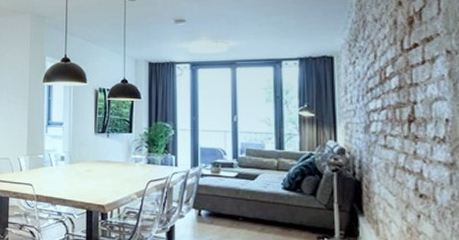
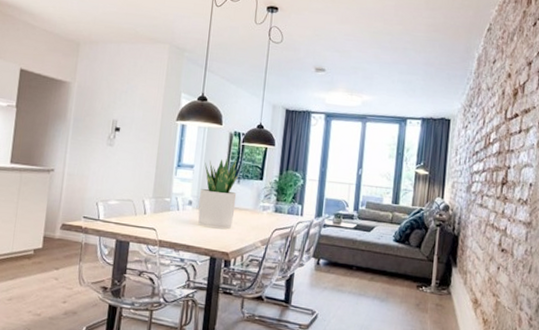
planter: none [71,112,109,183] -> present [198,156,240,230]

